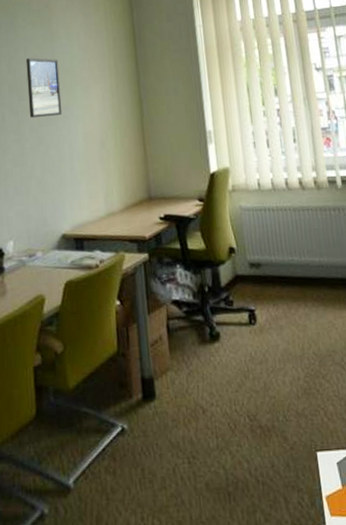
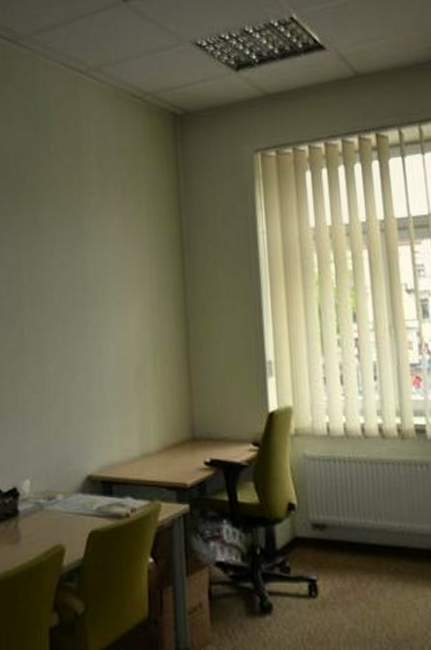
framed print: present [26,58,62,118] -> none [51,264,92,335]

